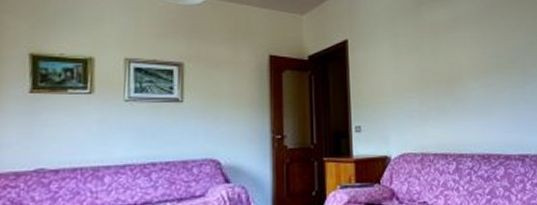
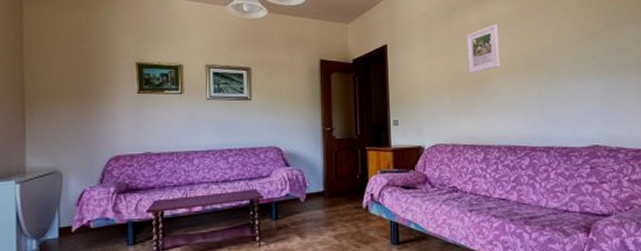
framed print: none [435,20,471,75] -> present [466,24,500,74]

